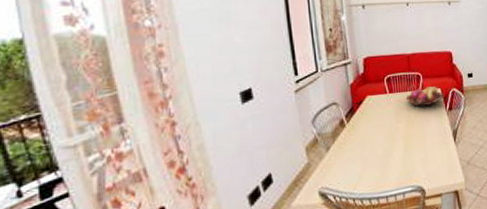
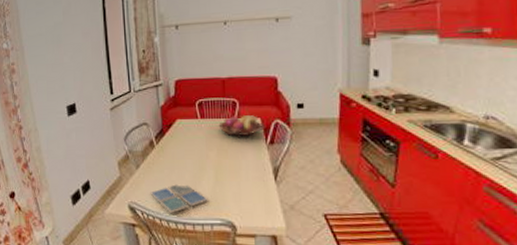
drink coaster: none [342,159,399,192] -> present [150,184,208,214]

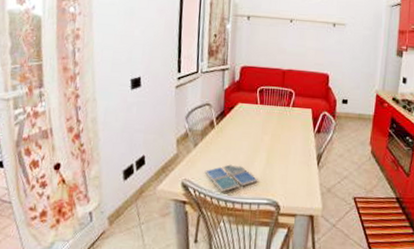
fruit basket: present [218,115,265,137] -> none [275,104,315,125]

